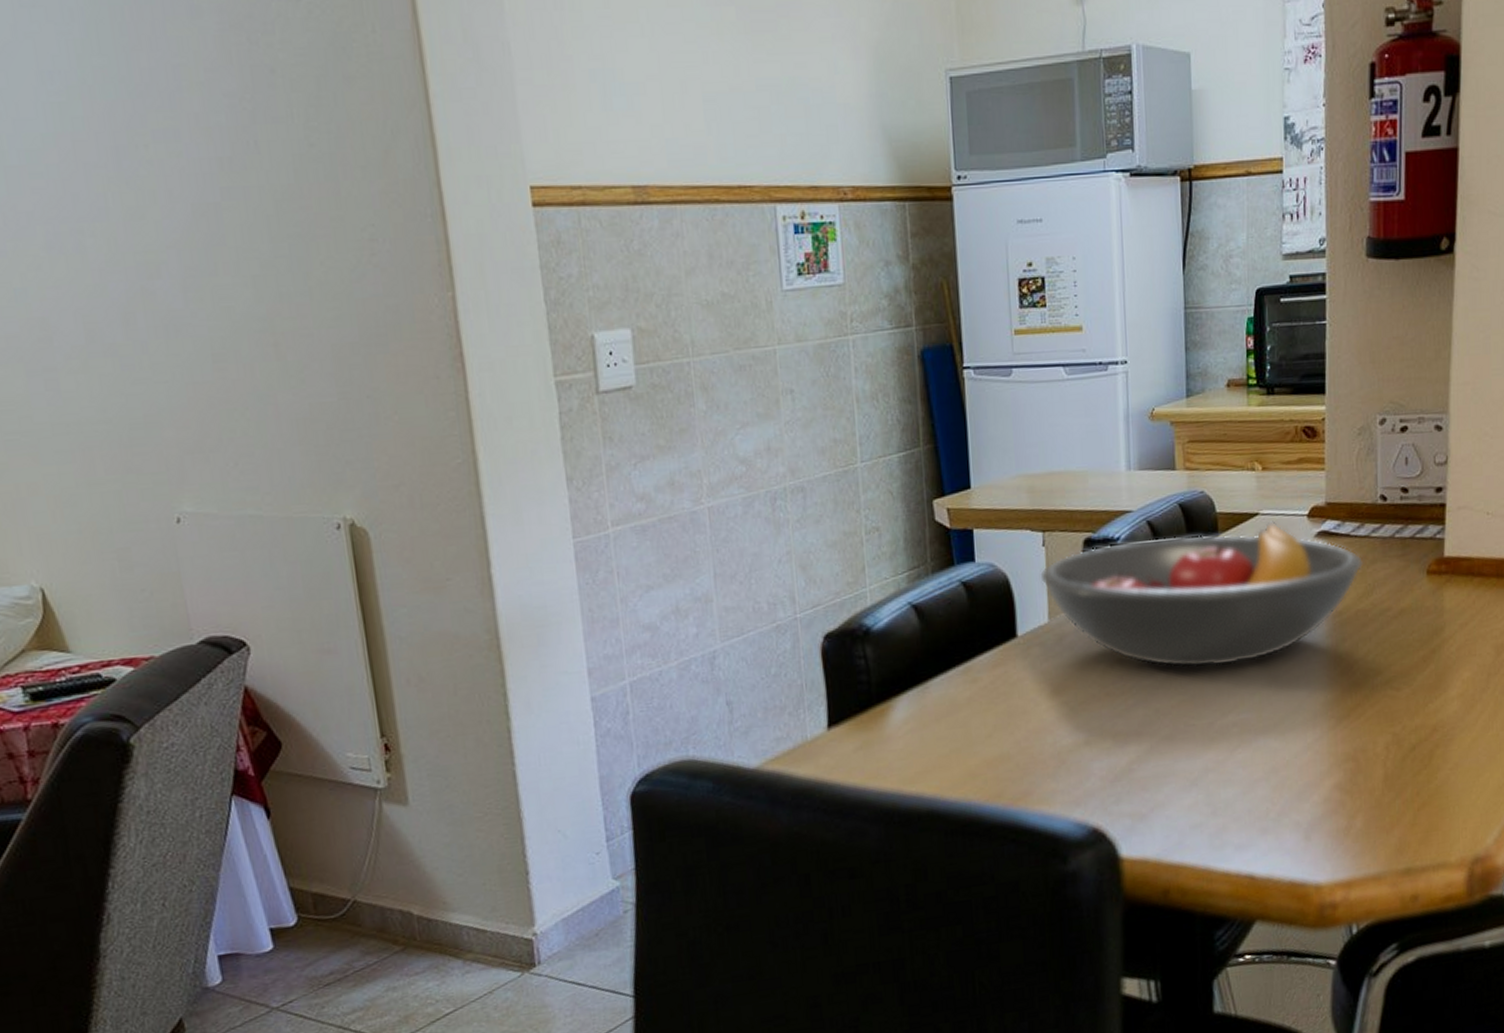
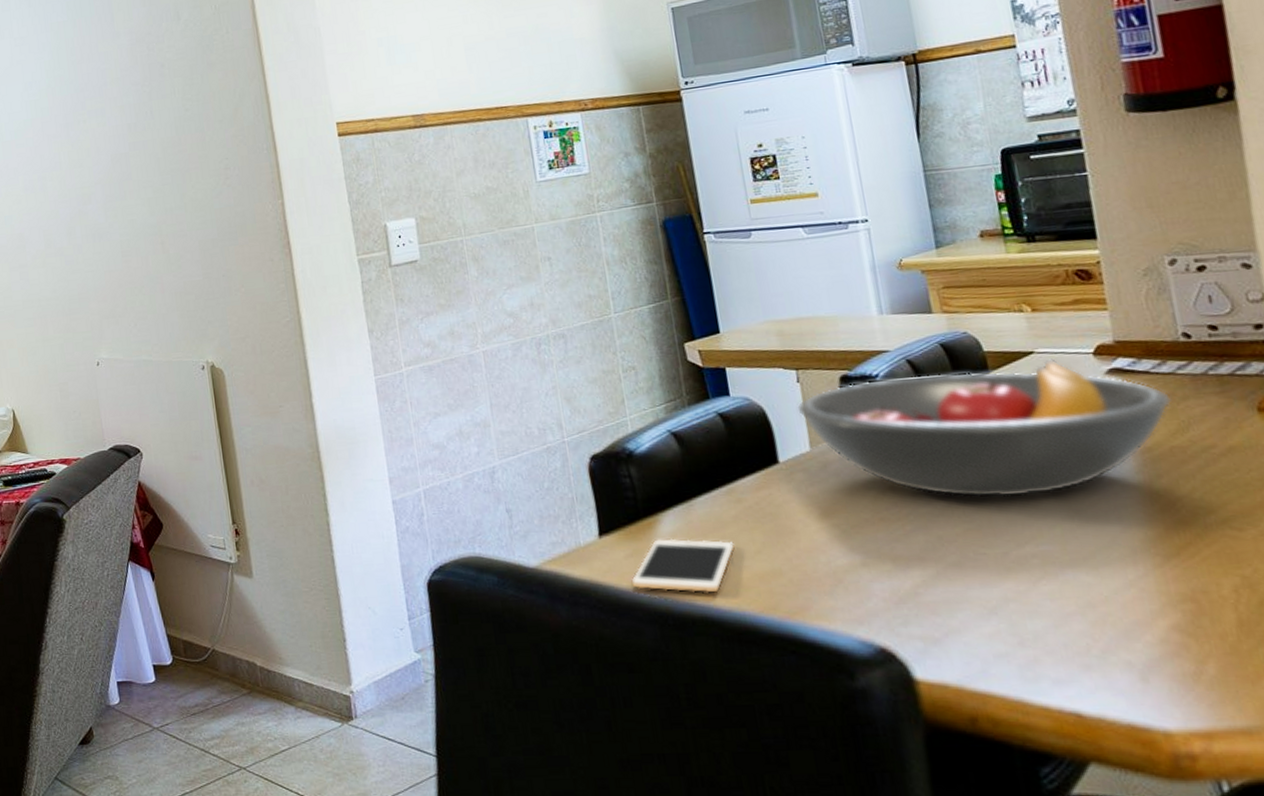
cell phone: none [860,725,966,786] -> present [632,538,735,593]

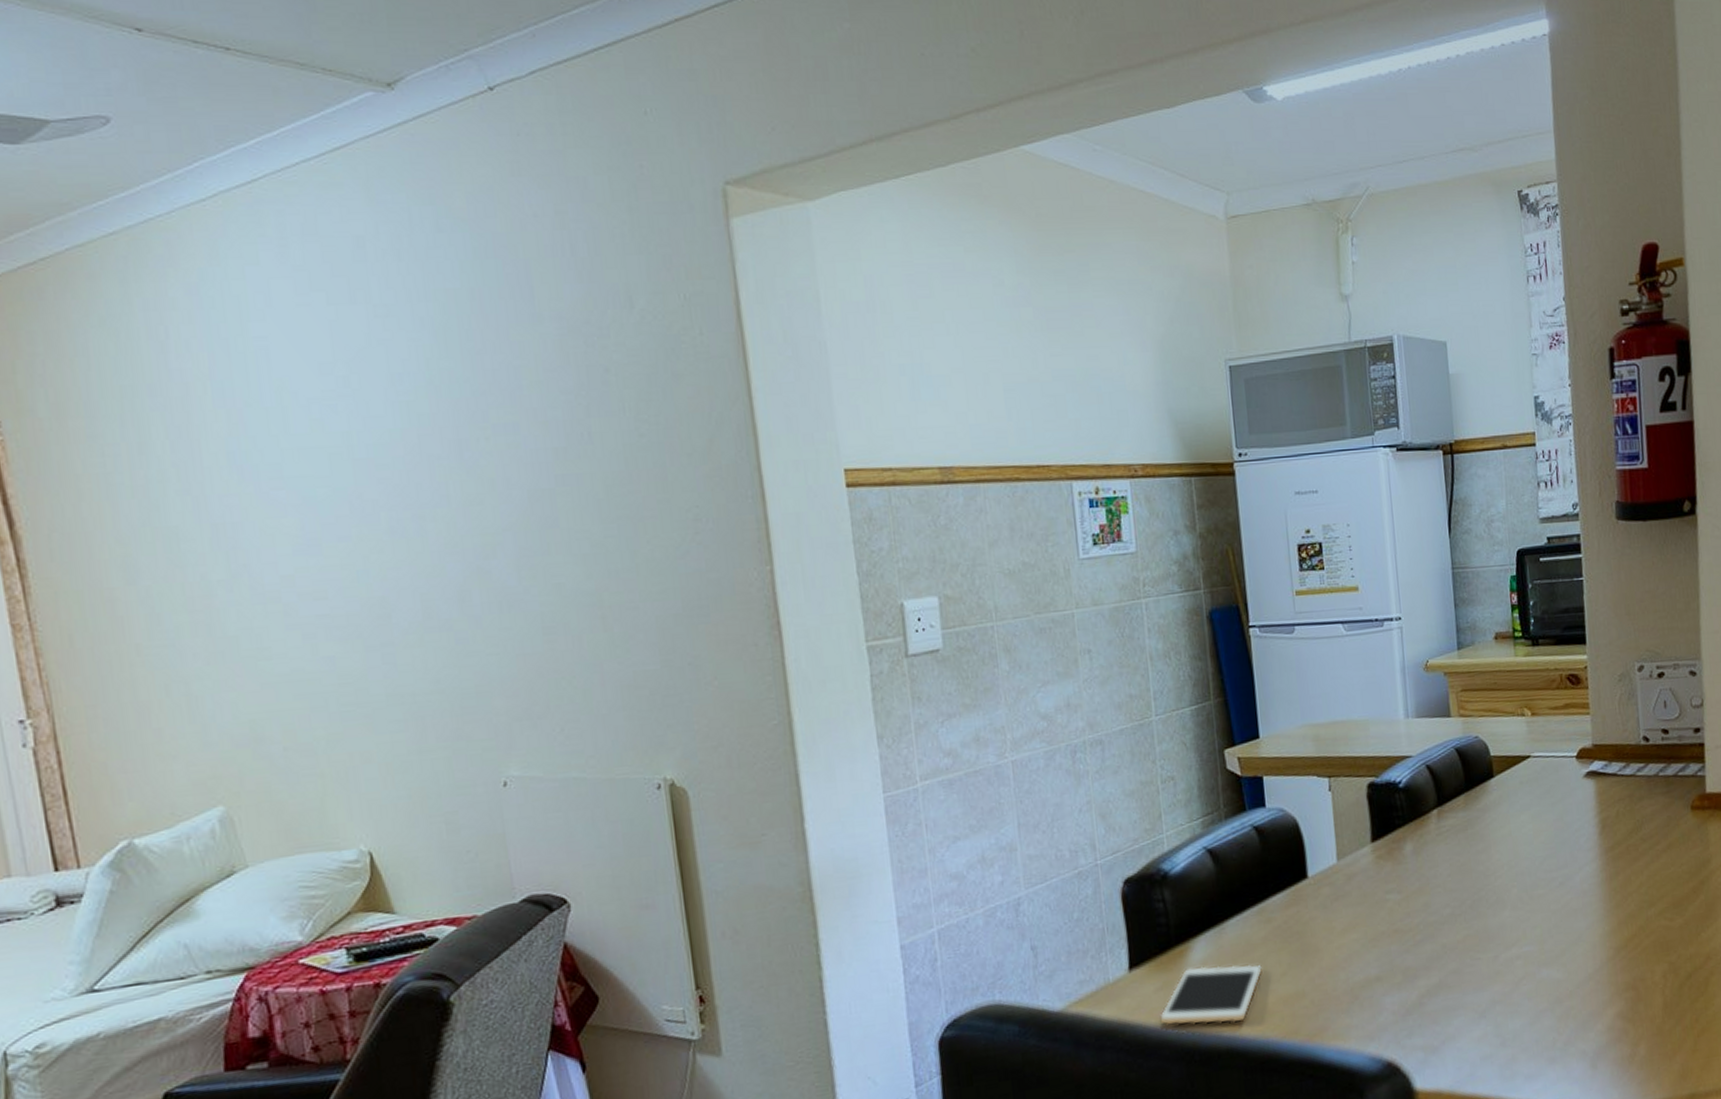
fruit bowl: present [797,359,1173,498] -> none [1328,762,1632,903]

